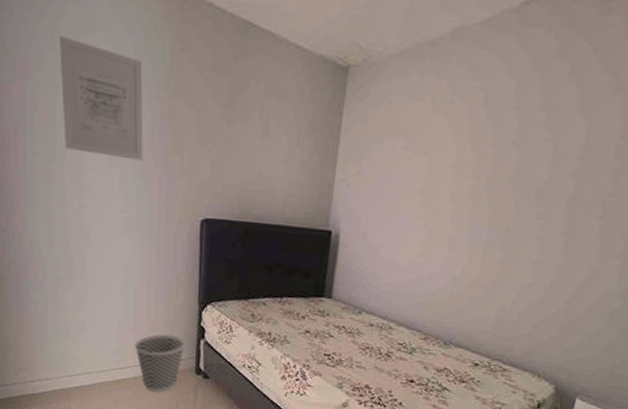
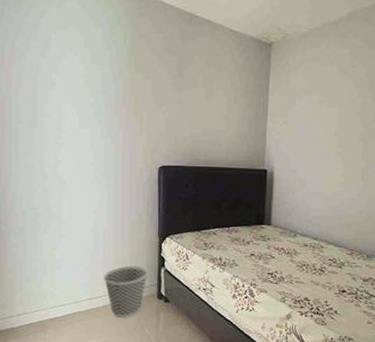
wall art: present [59,35,143,161] -> none [41,29,110,122]

